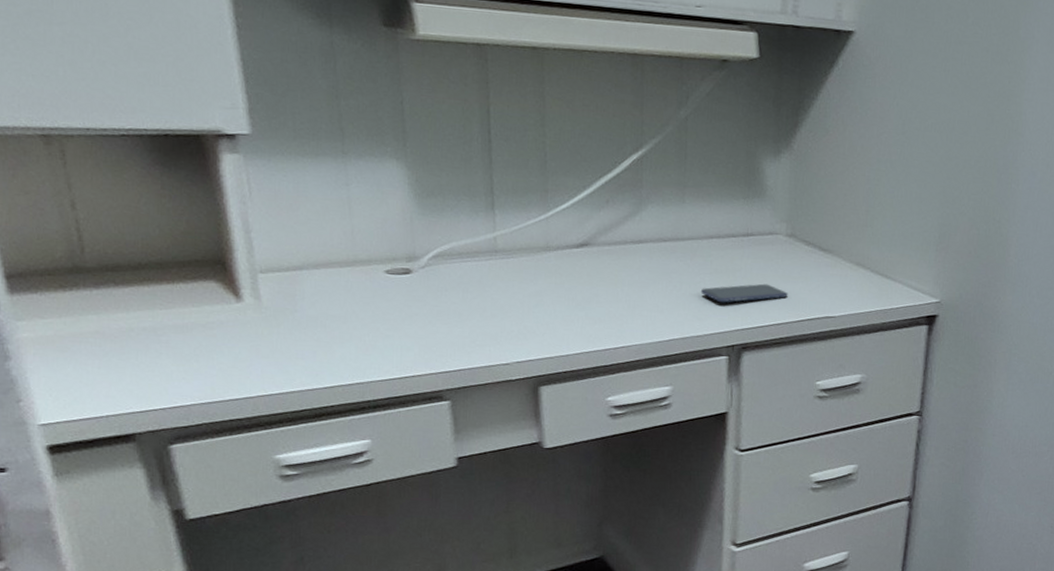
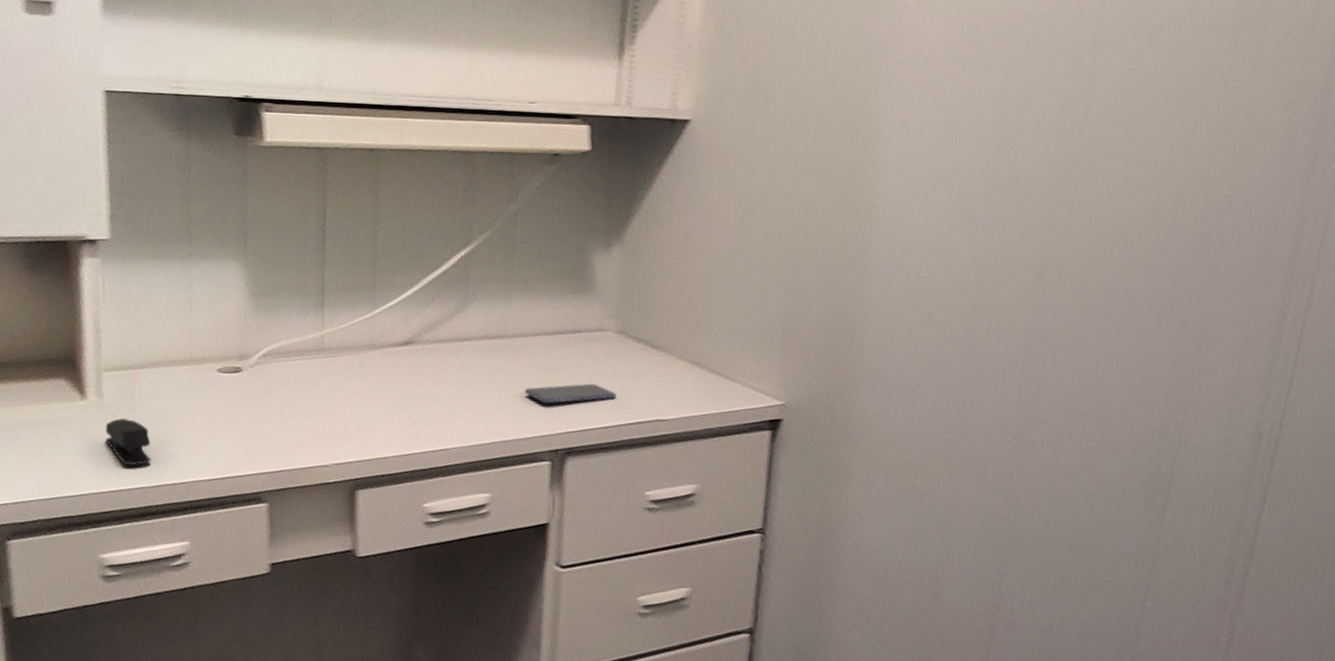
stapler: none [267,320,322,367] -> present [105,418,151,466]

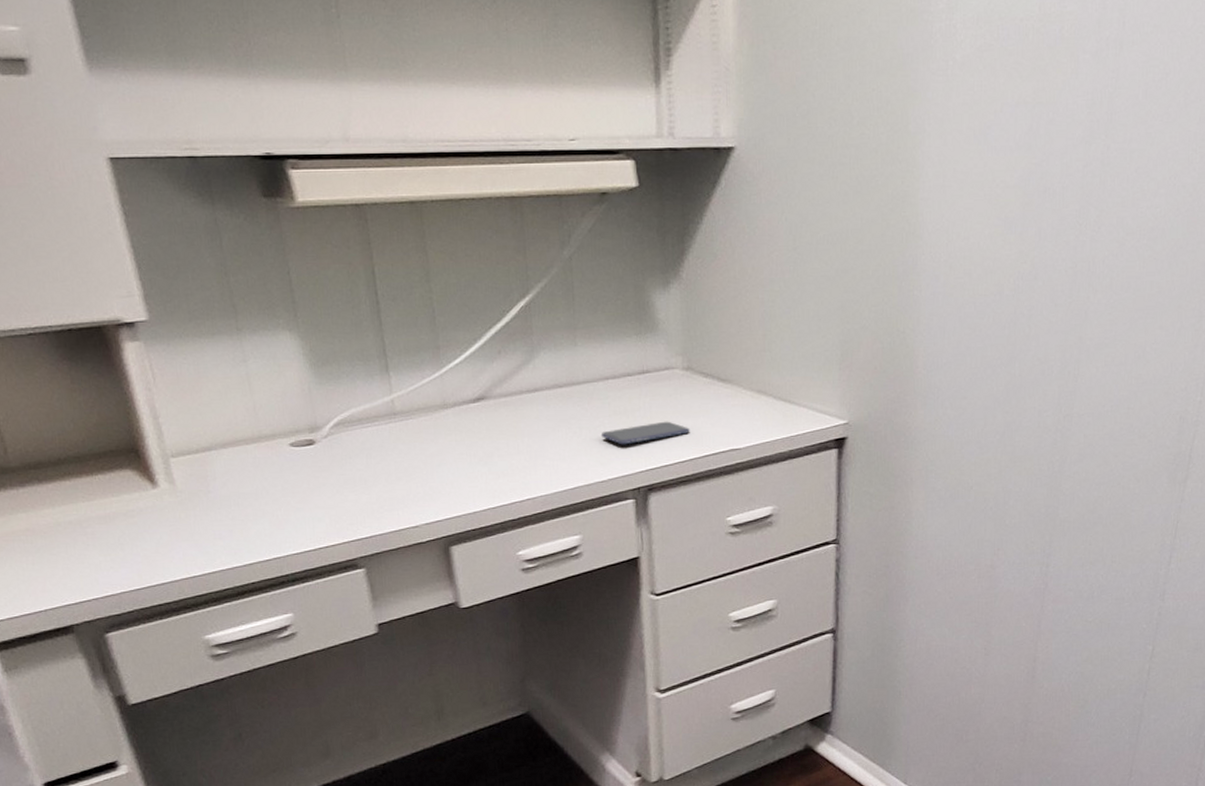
stapler: present [105,418,151,466] -> none [184,502,239,547]

